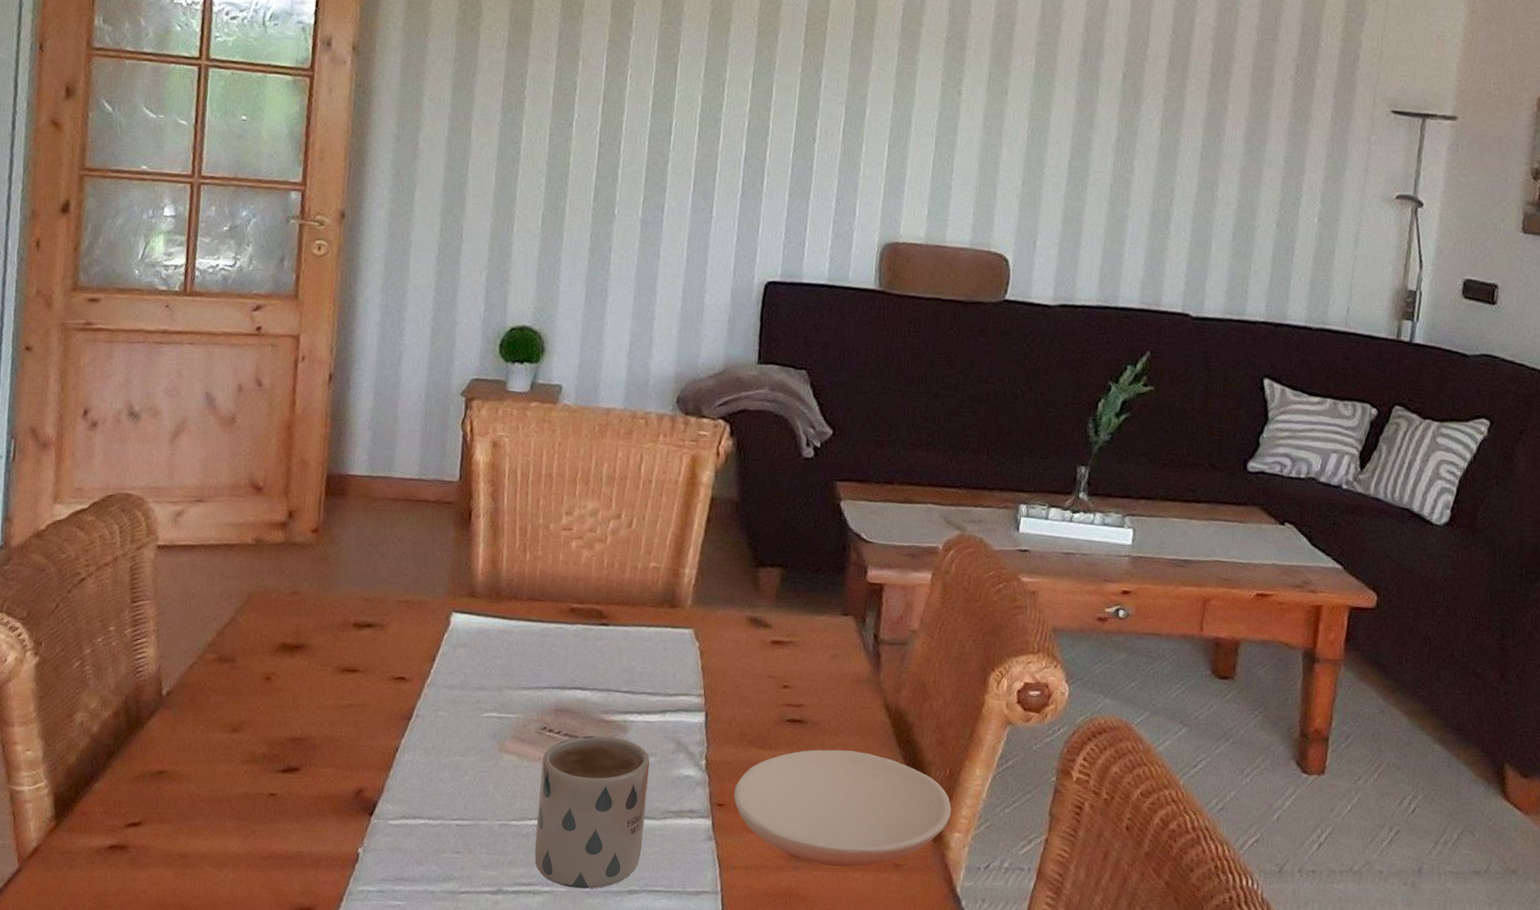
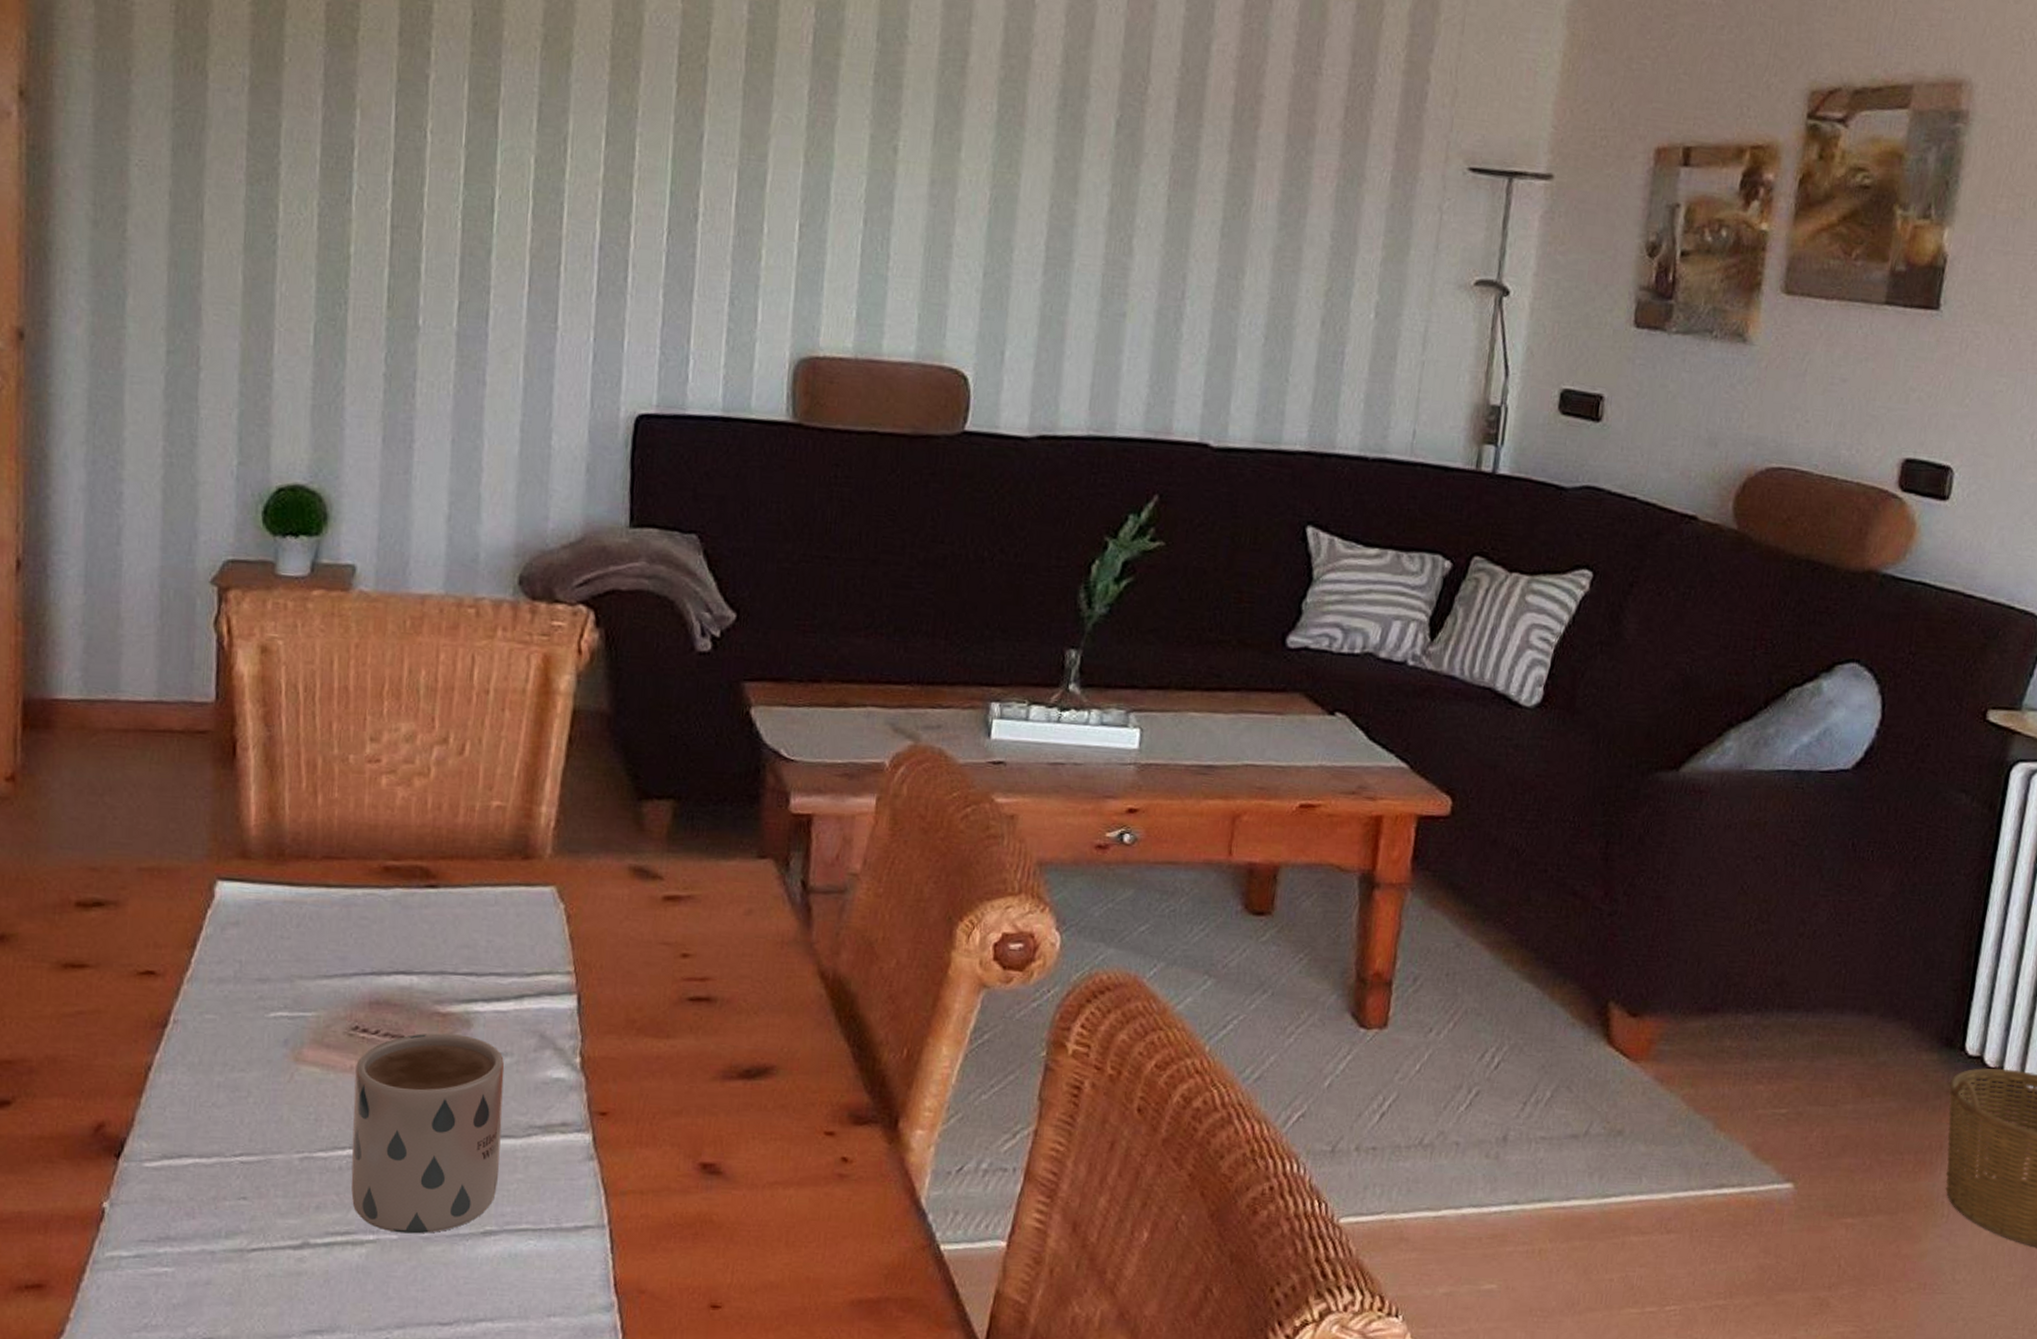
bowl: present [733,749,952,867] -> none [620,1032,912,1183]

